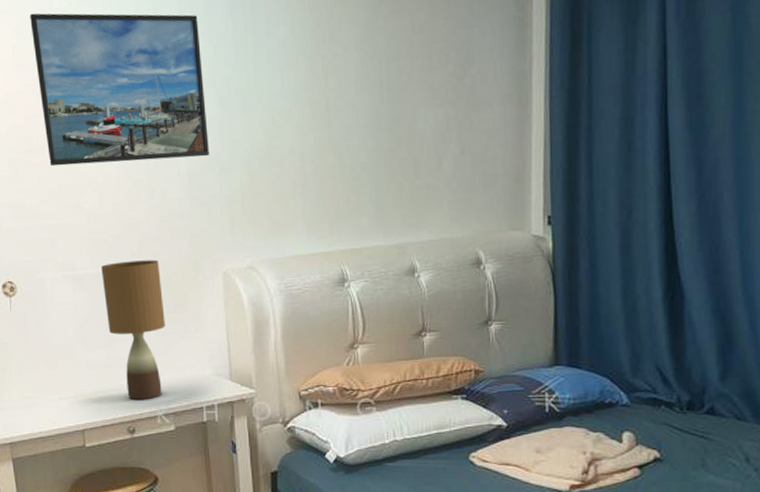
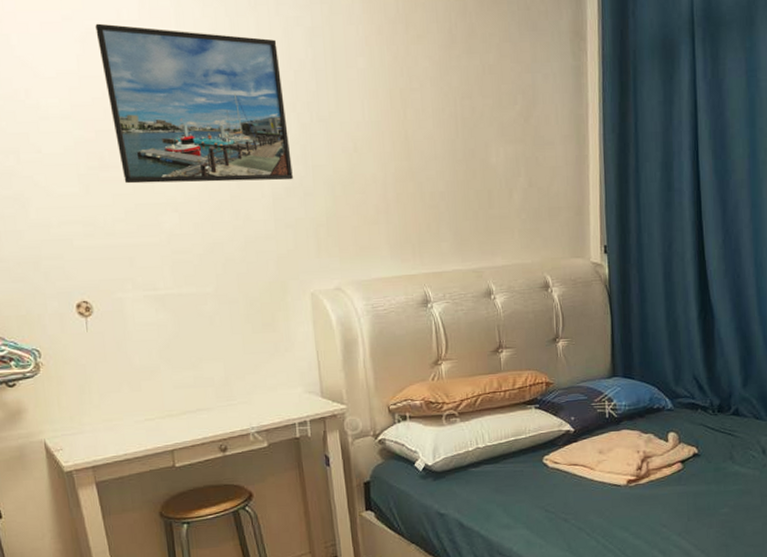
table lamp: present [101,260,165,401] -> none [185,280,255,419]

